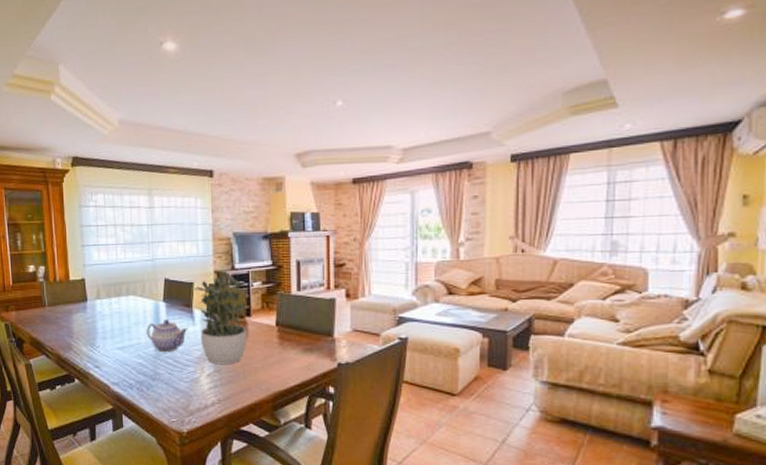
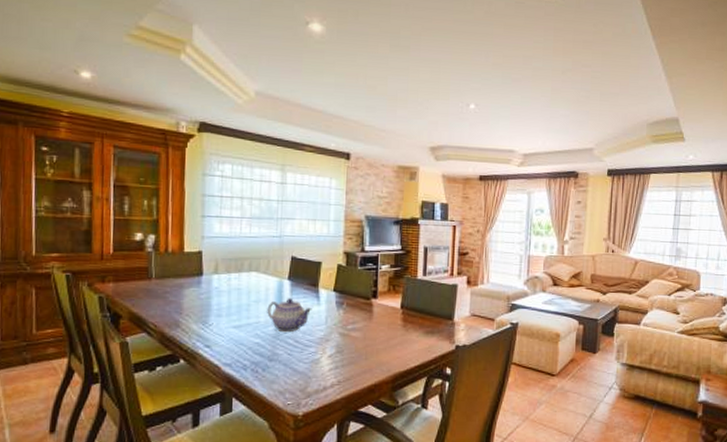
potted plant: present [194,272,247,365] -> none [322,254,376,346]

